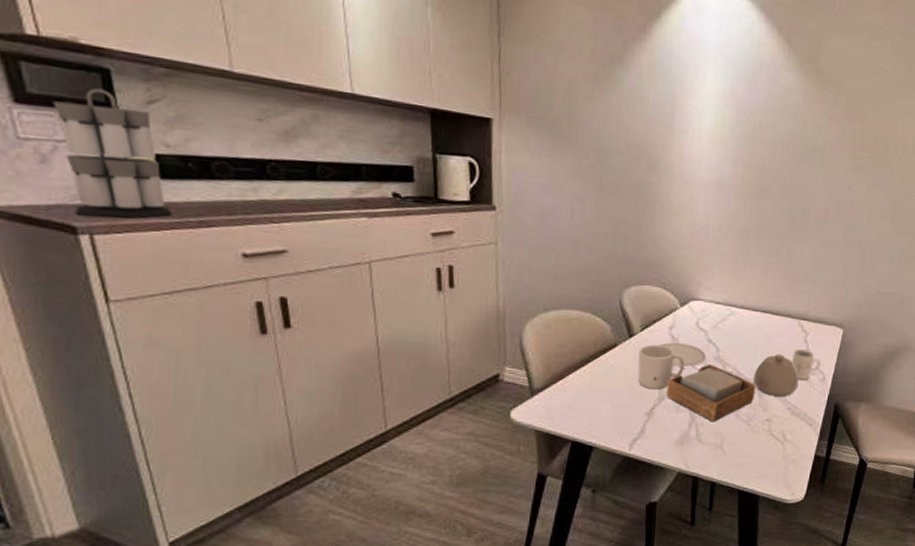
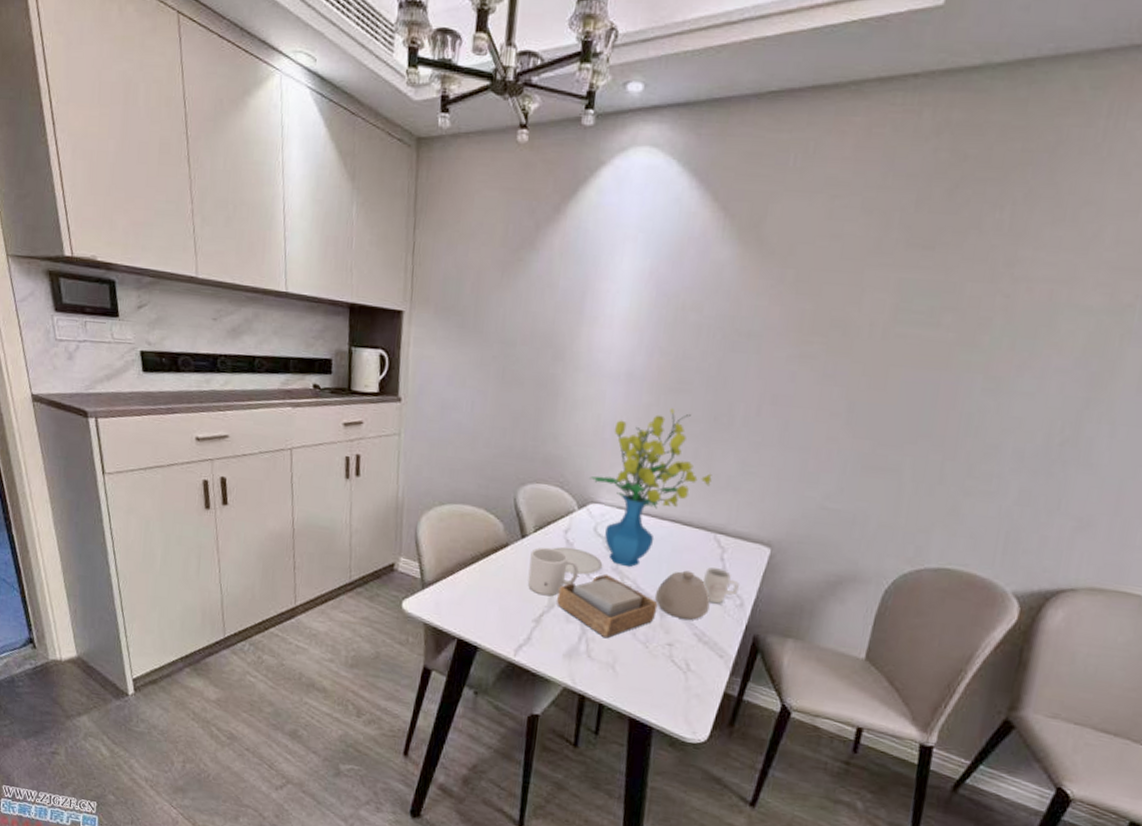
spice rack: present [53,88,171,219] -> none [78,297,149,406]
bouquet: none [689,213,793,355] -> present [590,408,712,567]

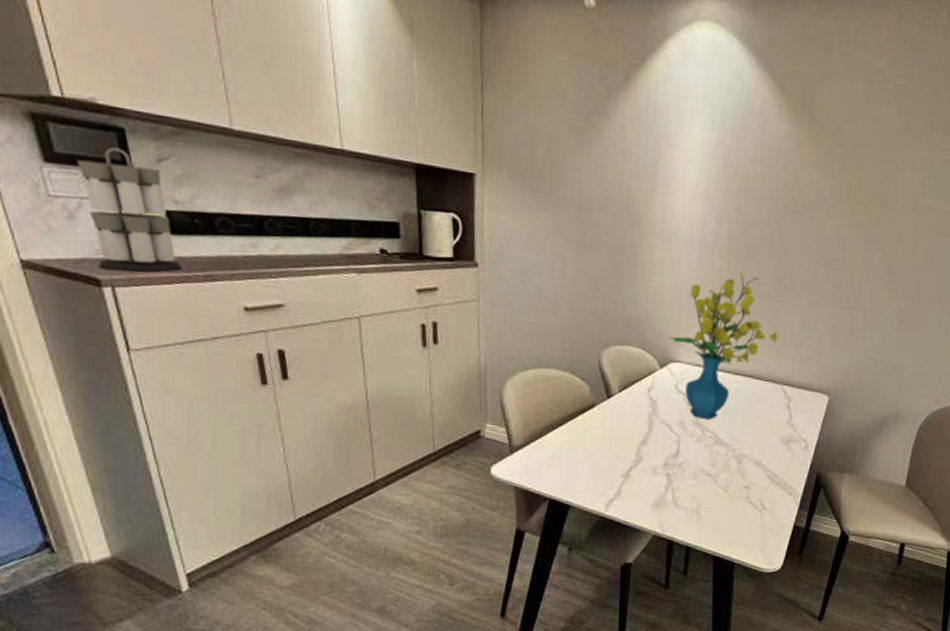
spice rack: none [78,297,149,406] -> present [77,147,181,273]
mug: present [527,547,579,596] -> none [615,406,663,452]
plate: present [552,547,603,575] -> none [637,404,685,430]
napkin holder: present [557,573,658,638] -> none [644,427,735,487]
sugar bowl: present [654,570,710,620] -> none [732,420,780,464]
mug: present [702,567,740,604] -> none [772,415,805,448]

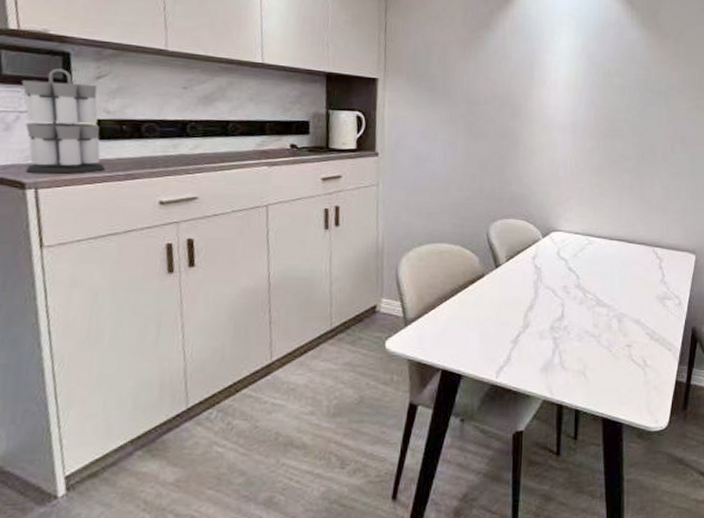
bouquet: present [669,272,778,419] -> none [550,150,645,282]

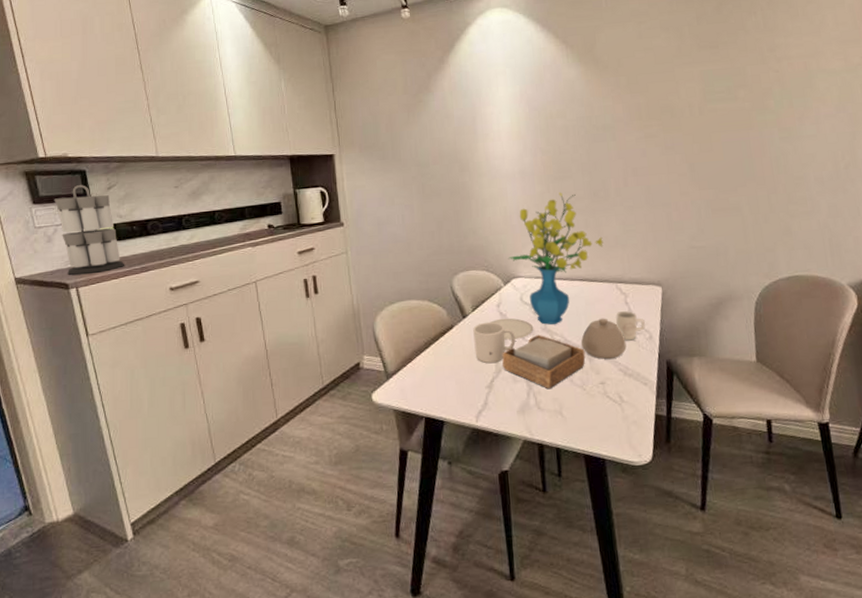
mug: none [504,274,547,318] -> present [473,321,516,364]
plate: none [523,271,567,294] -> present [489,318,534,340]
napkin holder: none [531,291,615,349] -> present [502,334,586,390]
bouquet: none [550,150,645,282] -> present [508,192,604,325]
sugar bowl: none [612,280,656,322] -> present [580,318,627,359]
mug: none [648,274,677,305] -> present [615,310,646,341]

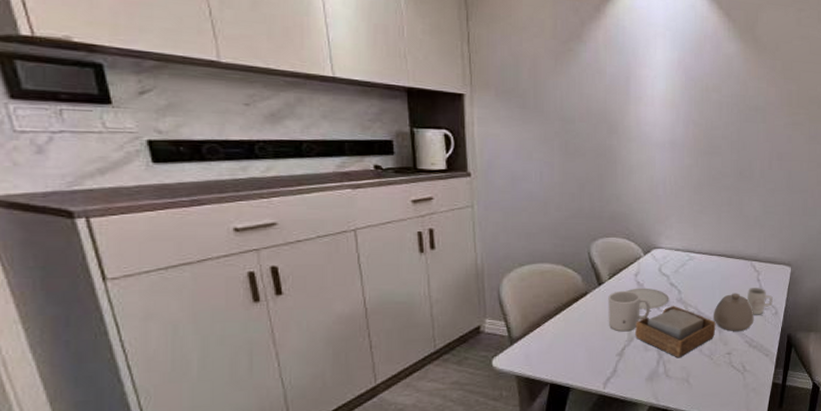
spice rack: present [54,185,124,276] -> none [48,82,164,202]
bouquet: present [508,192,604,325] -> none [651,167,744,296]

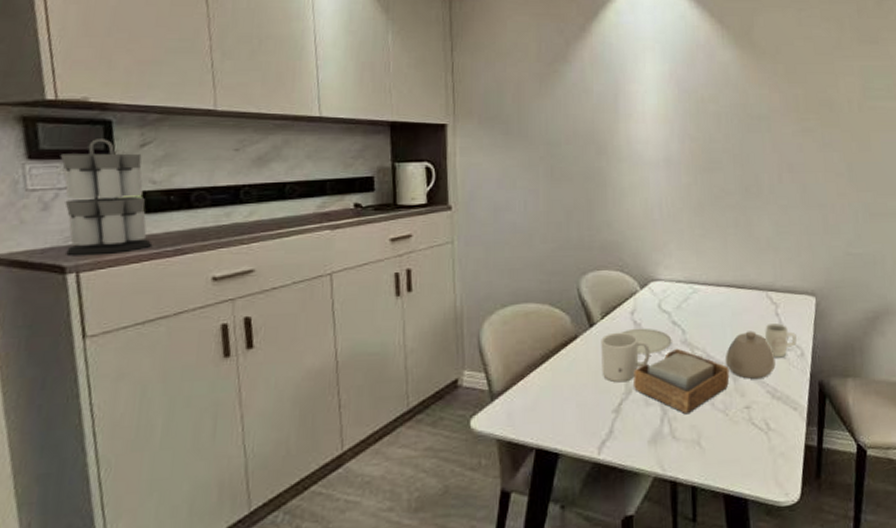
spice rack: none [48,82,164,202] -> present [60,139,151,256]

